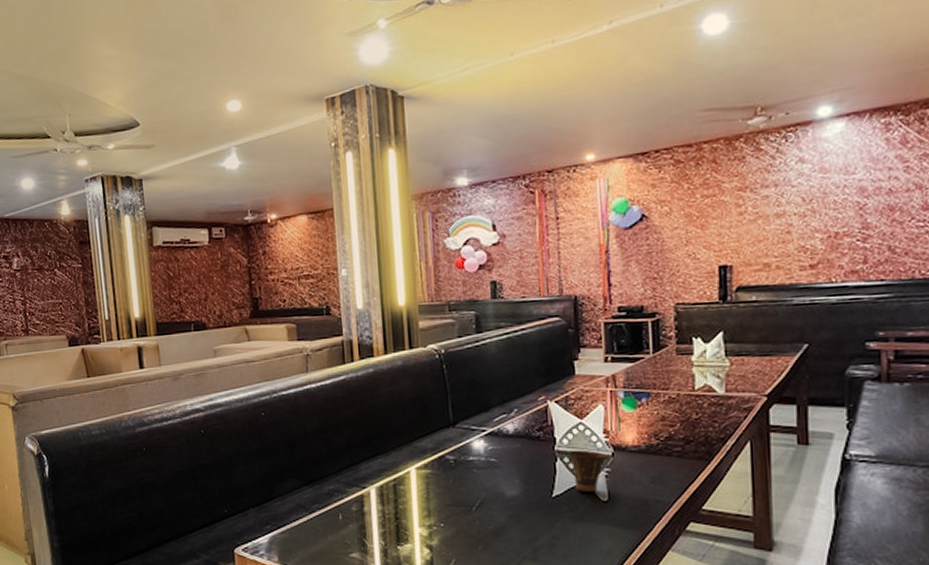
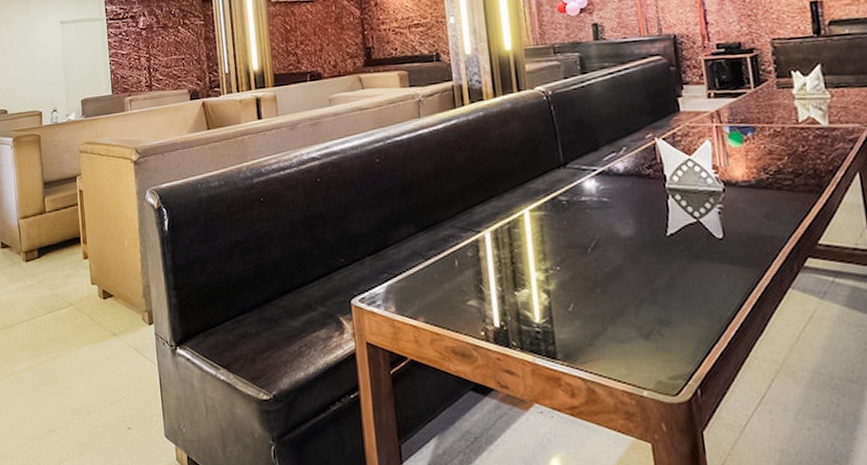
cup: present [569,450,606,493] -> none [680,186,718,230]

